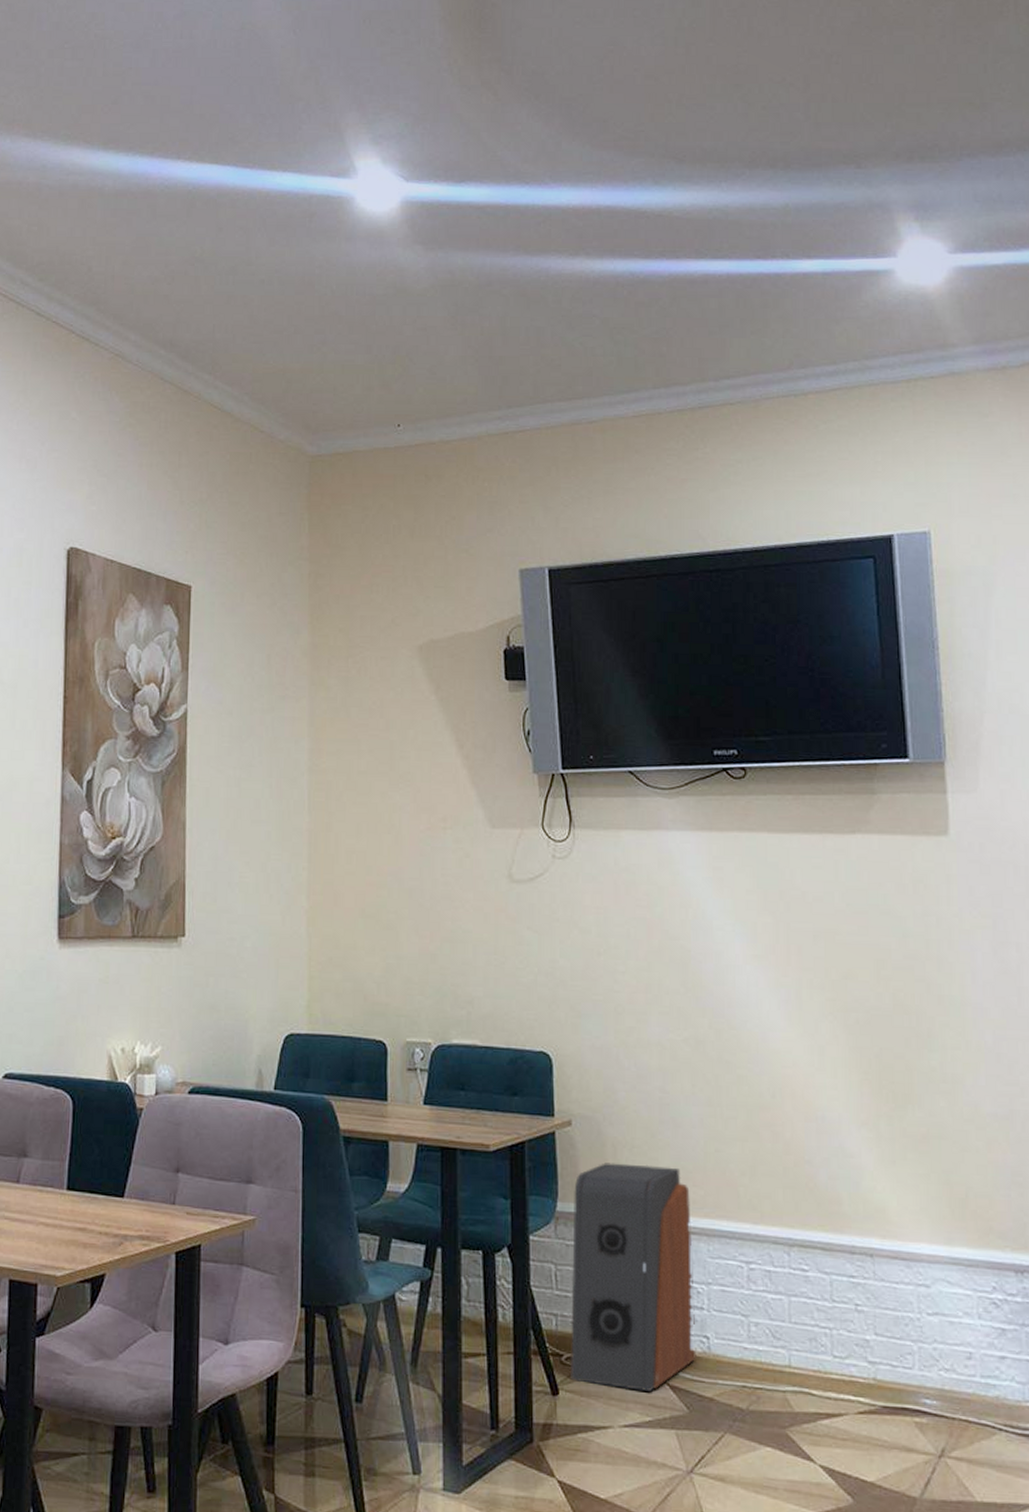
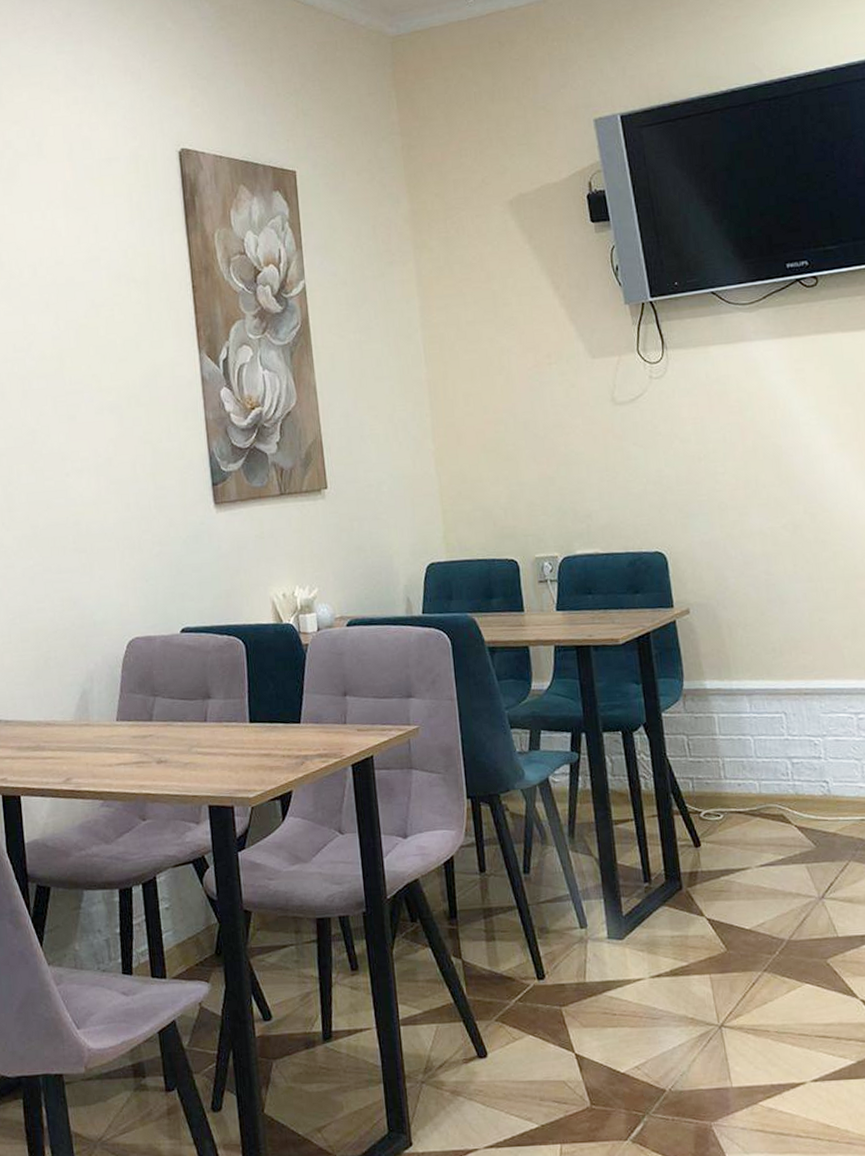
speaker: present [569,1162,696,1391] -> none [697,639,819,834]

